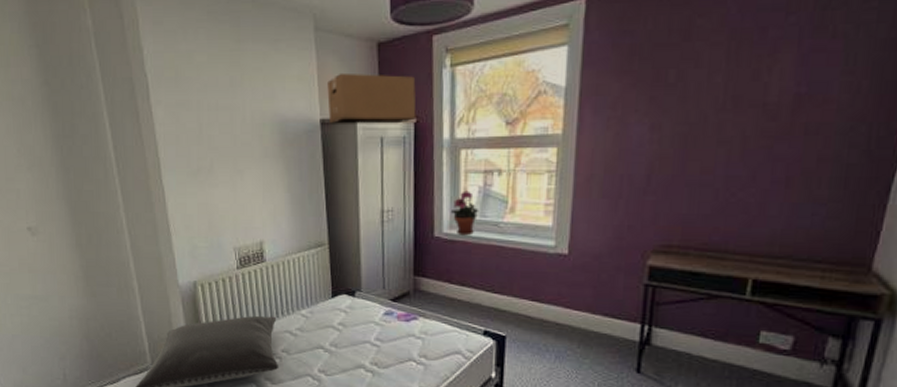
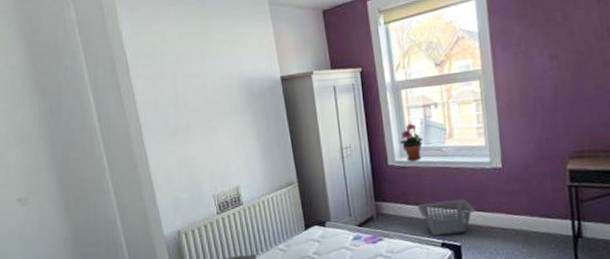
box: present [327,72,416,124] -> none [284,34,361,80]
laundry basket: none [461,284,529,323] -> present [417,198,475,236]

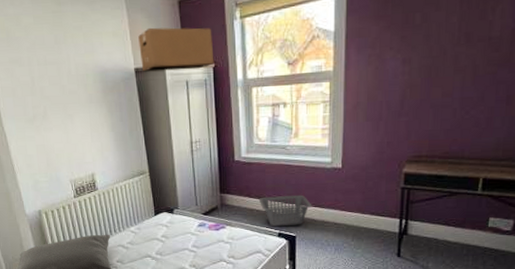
box: none [284,34,361,80] -> present [138,27,214,72]
potted plant: present [399,123,423,162] -> none [246,121,270,158]

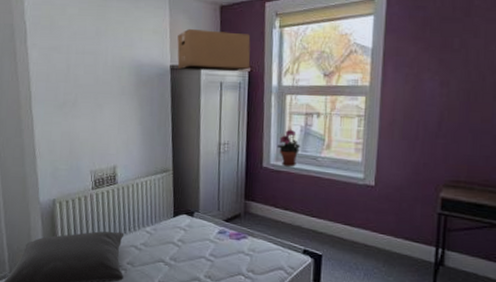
potted plant: none [246,121,270,158] -> present [276,129,301,167]
laundry basket: present [258,194,312,227] -> none [284,208,342,243]

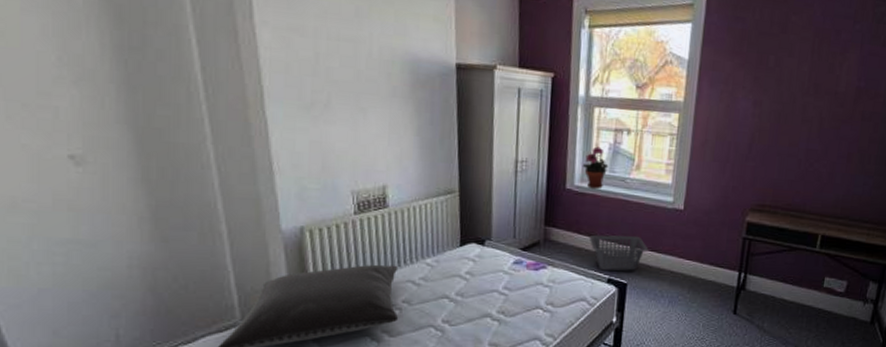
box: present [177,28,251,72] -> none [465,18,555,77]
laundry basket: none [284,208,342,243] -> present [589,235,649,272]

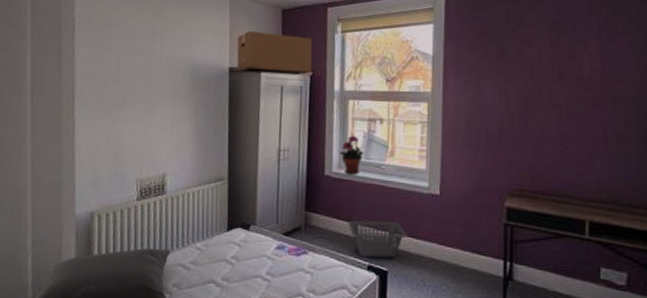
box: none [465,18,555,77] -> present [236,30,313,76]

